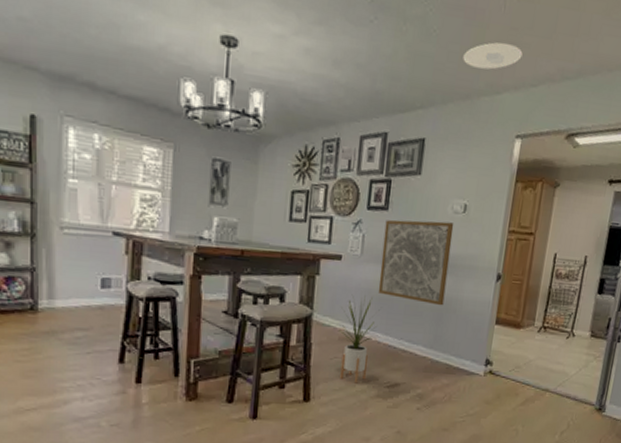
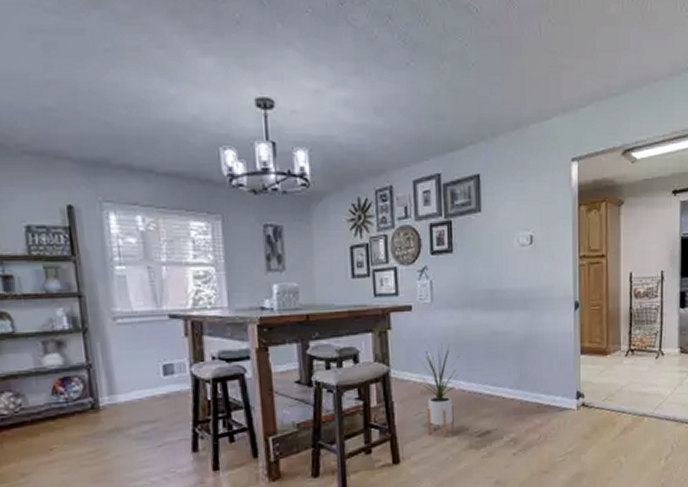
wall art: present [378,219,454,306] -> none [452,256,524,344]
recessed light: present [463,42,523,70] -> none [506,67,565,96]

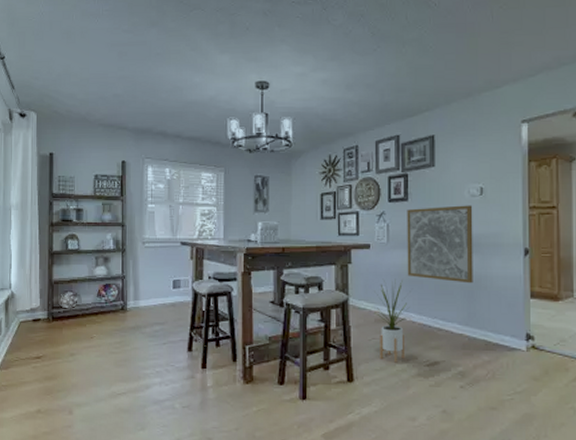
wall art: none [452,256,524,344] -> present [407,205,473,284]

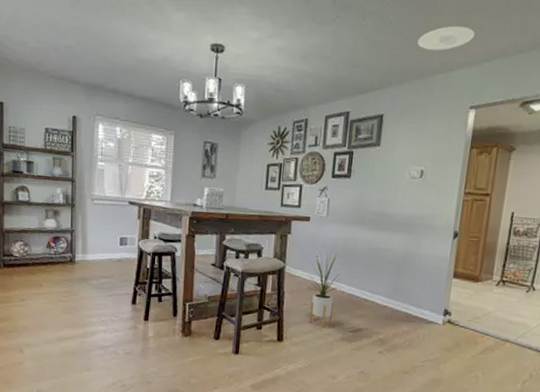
wall art: present [407,205,473,284] -> none [342,185,412,261]
recessed light: none [460,45,516,70] -> present [417,25,475,50]

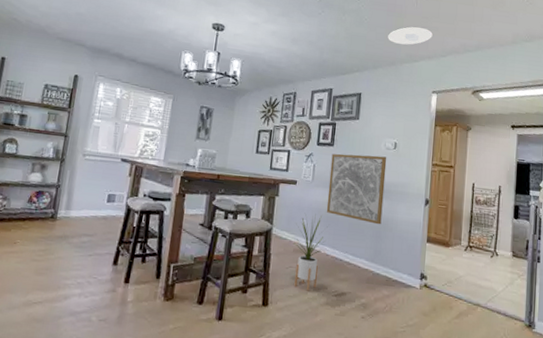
wall art: none [342,185,412,261] -> present [326,153,387,225]

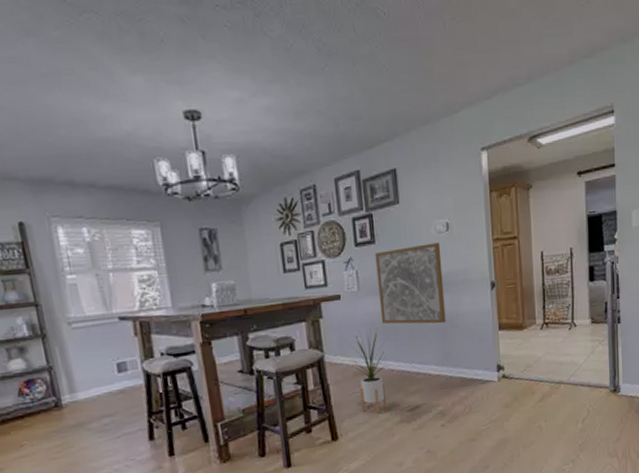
recessed light: present [388,27,433,45] -> none [416,63,471,92]

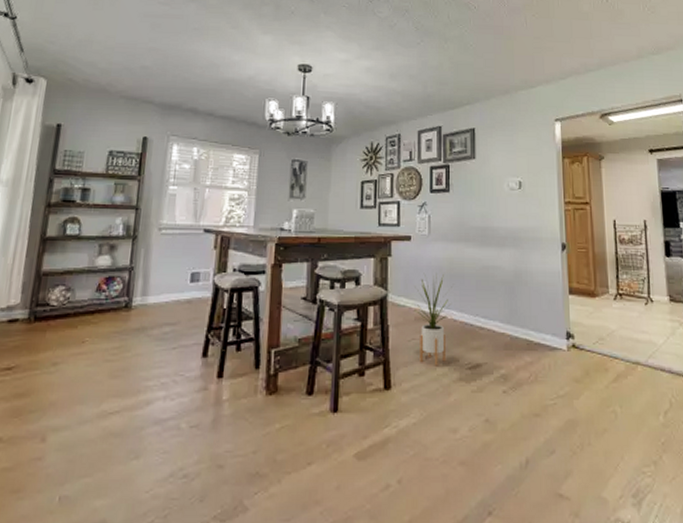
wall art: present [375,242,446,324] -> none [448,198,514,279]

